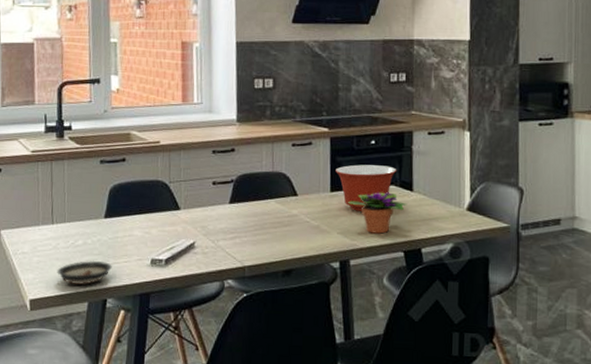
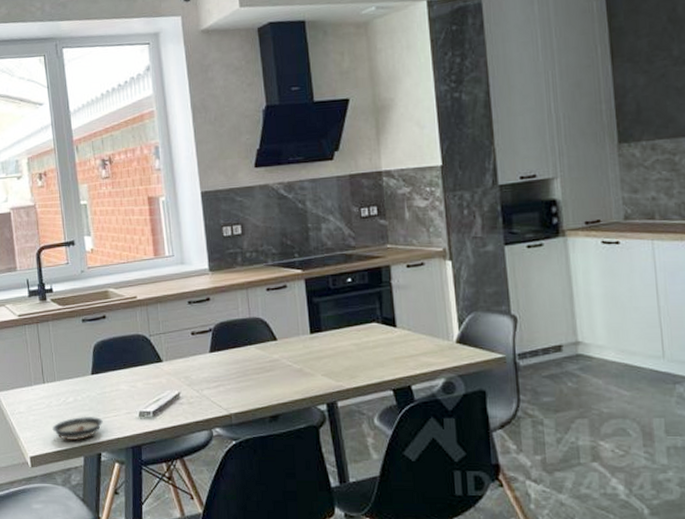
mixing bowl: present [336,164,397,211] -> none [313,303,378,352]
potted flower: present [348,192,407,234] -> none [330,330,392,373]

